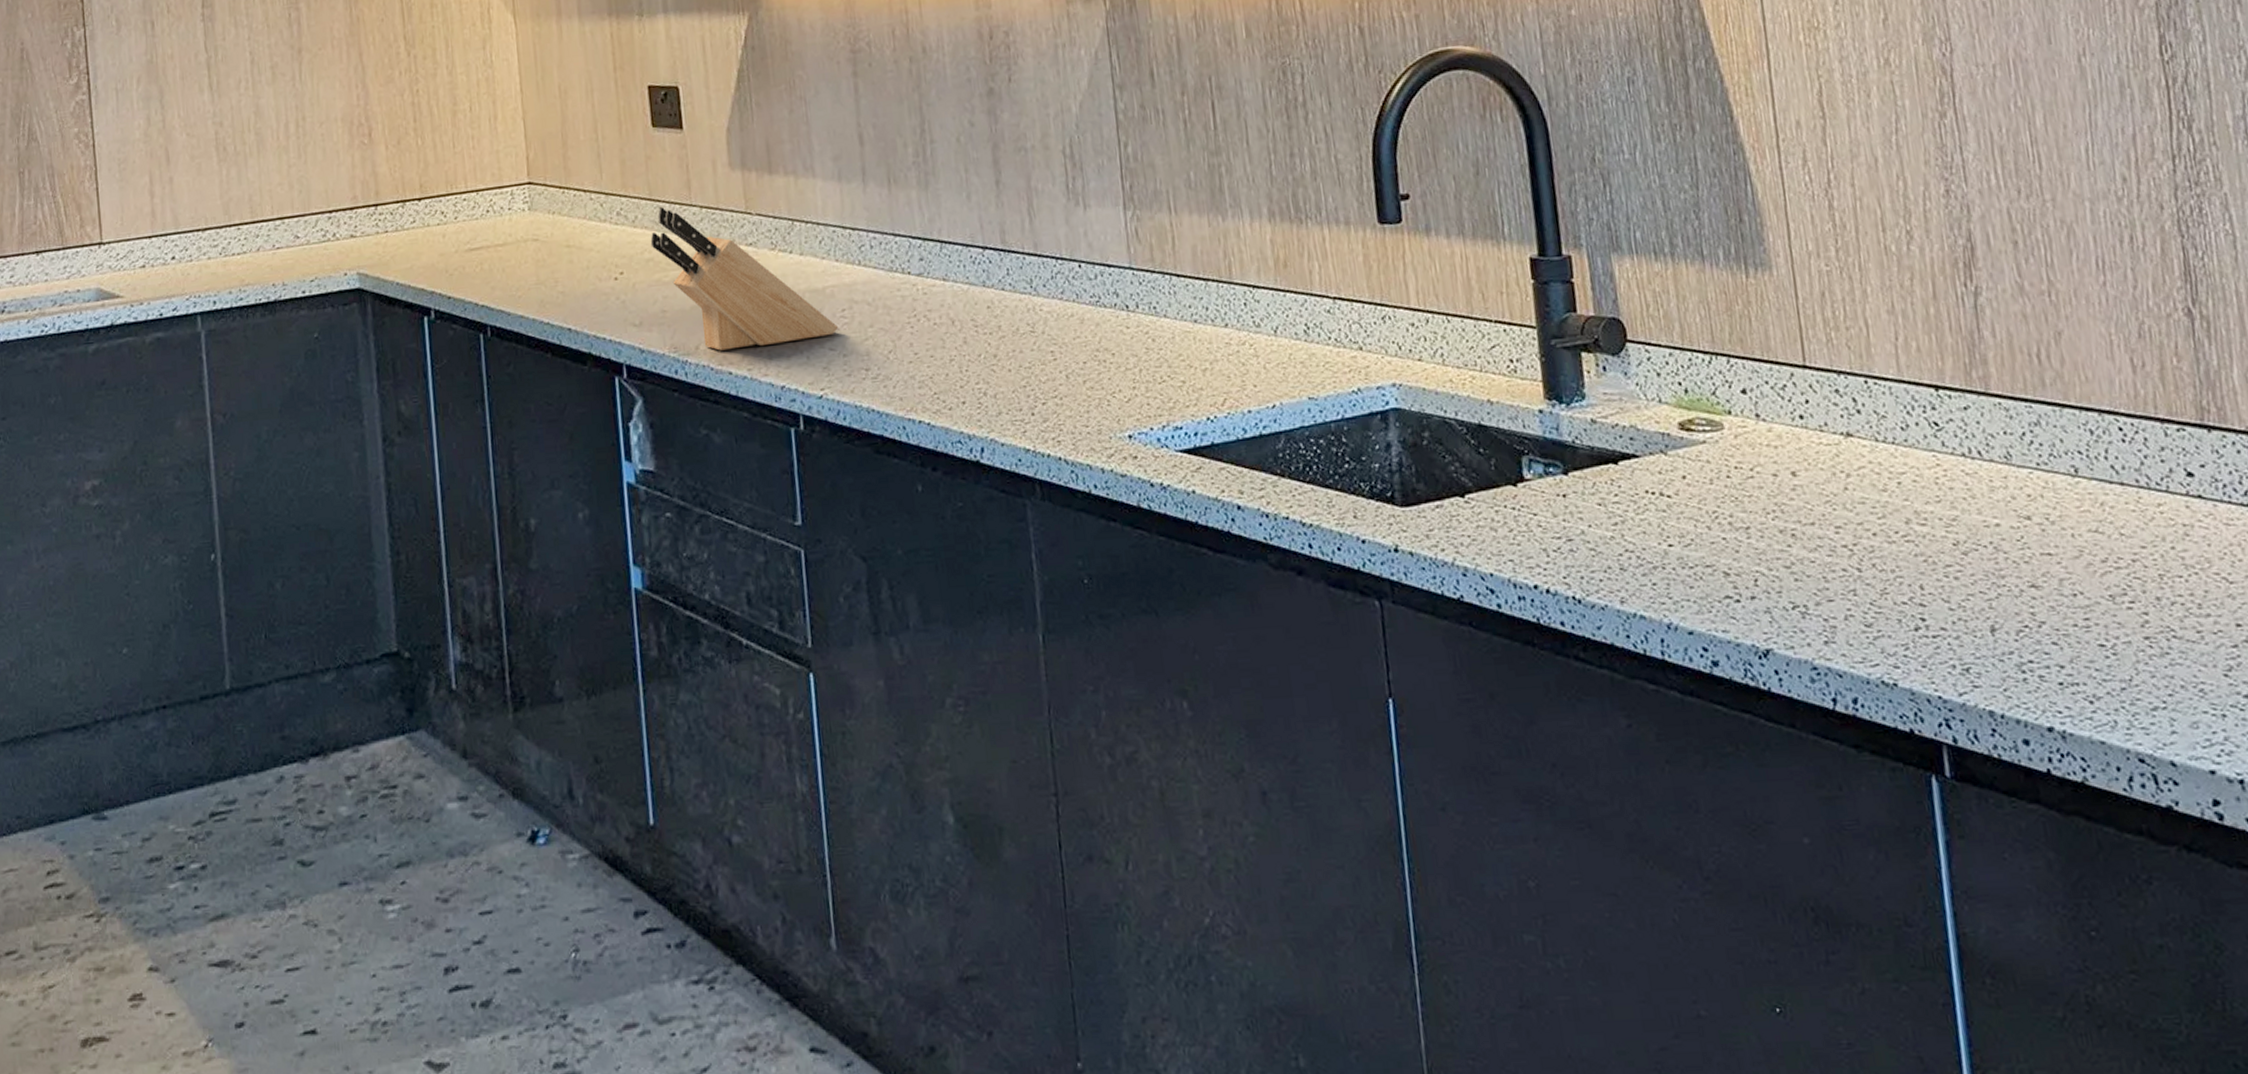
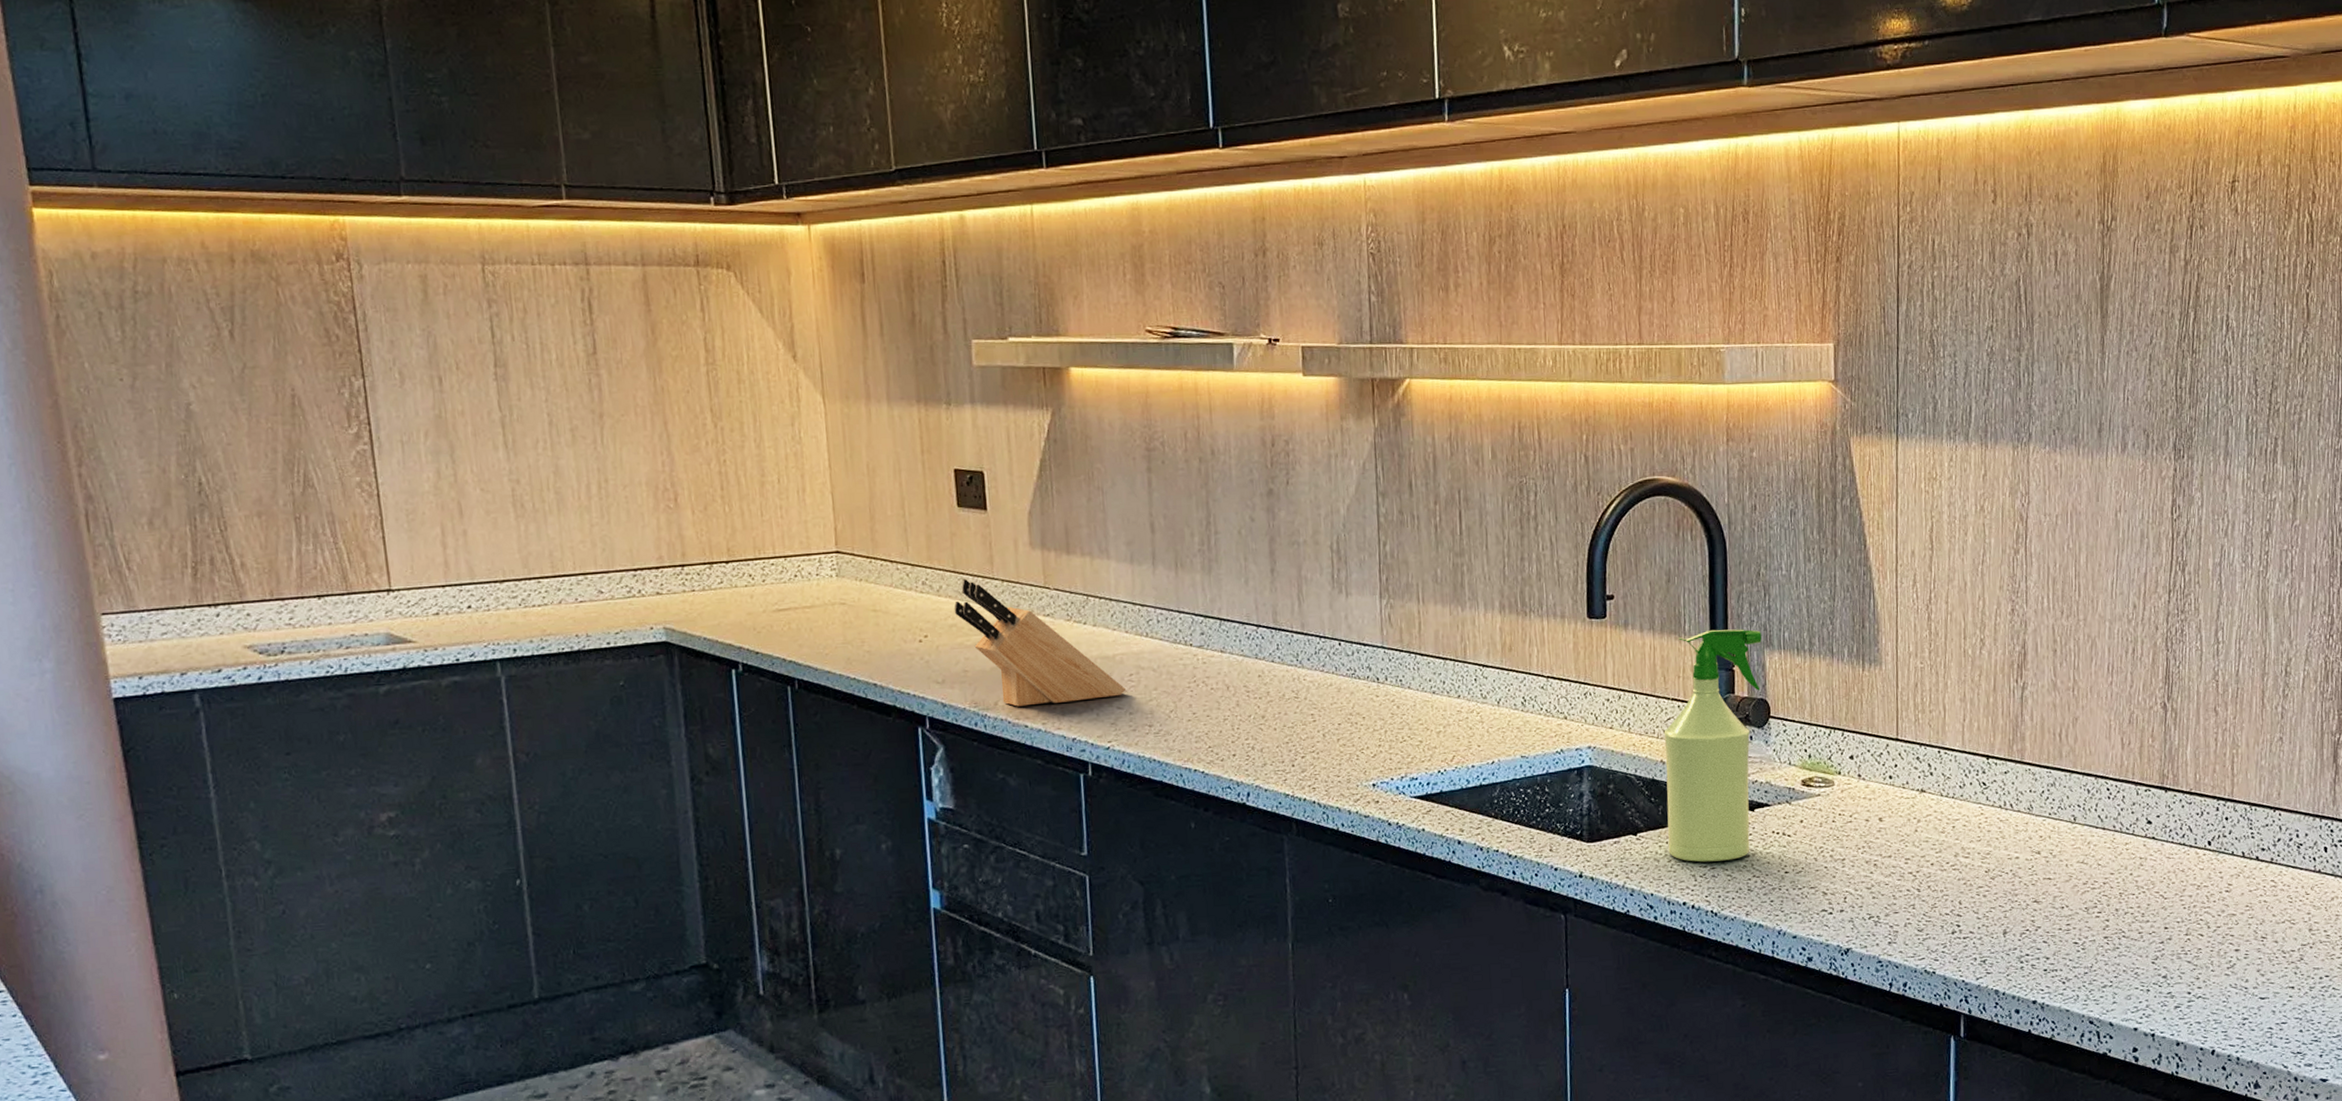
spray bottle: none [1488,229,1617,532] -> present [1664,629,1762,862]

